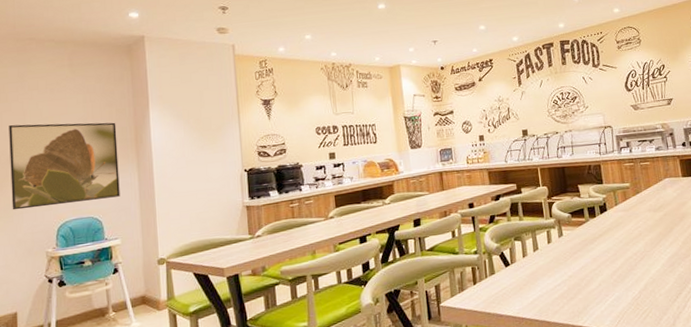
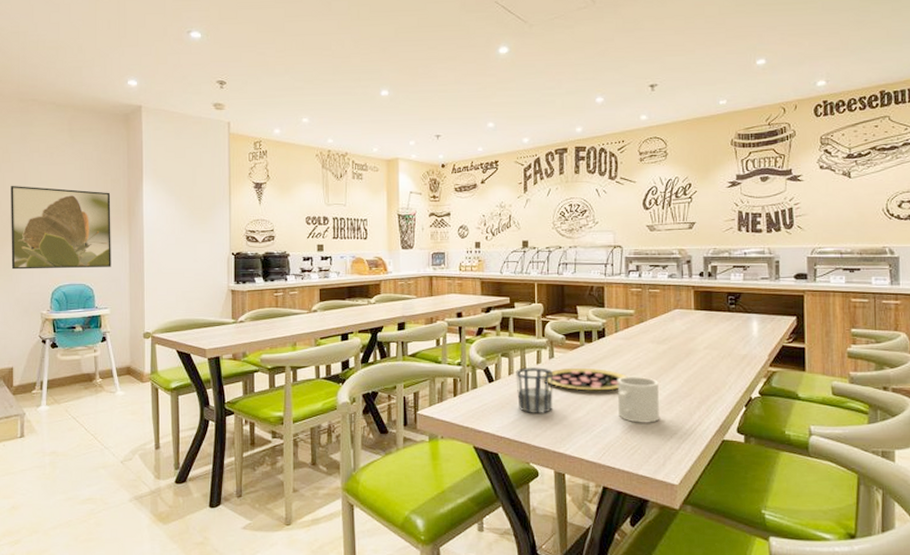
cup: none [529,246,567,292] -> present [516,368,553,413]
pizza: none [555,241,632,264] -> present [543,367,628,391]
mug: none [622,243,665,288] -> present [617,376,659,423]

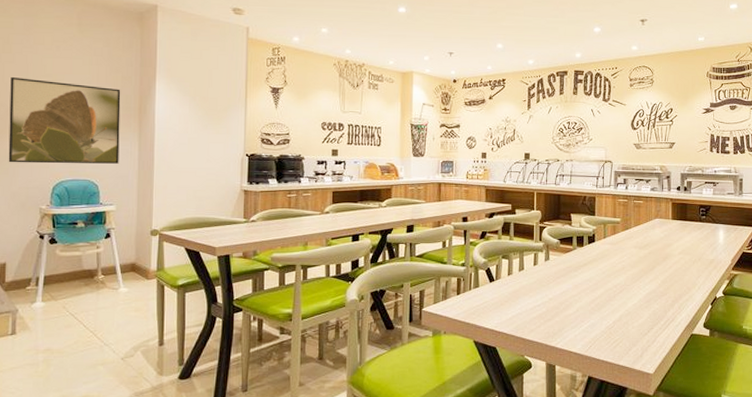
cup: present [516,368,553,413] -> none [514,269,548,310]
pizza: present [543,367,628,391] -> none [539,269,613,290]
mug: present [617,376,659,423] -> none [603,277,639,319]

